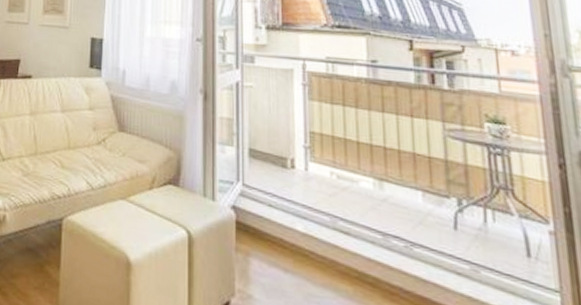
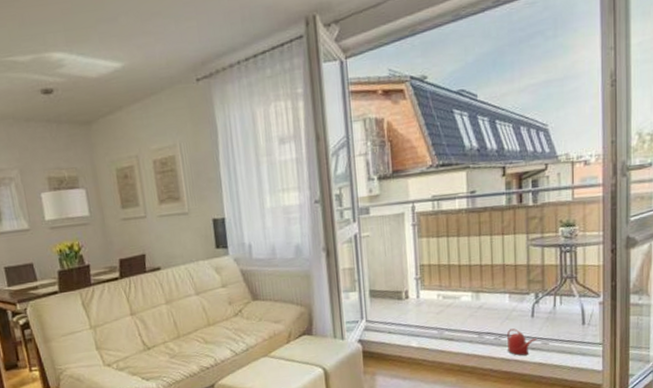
watering can: none [421,238,465,282] -> present [507,328,538,356]

